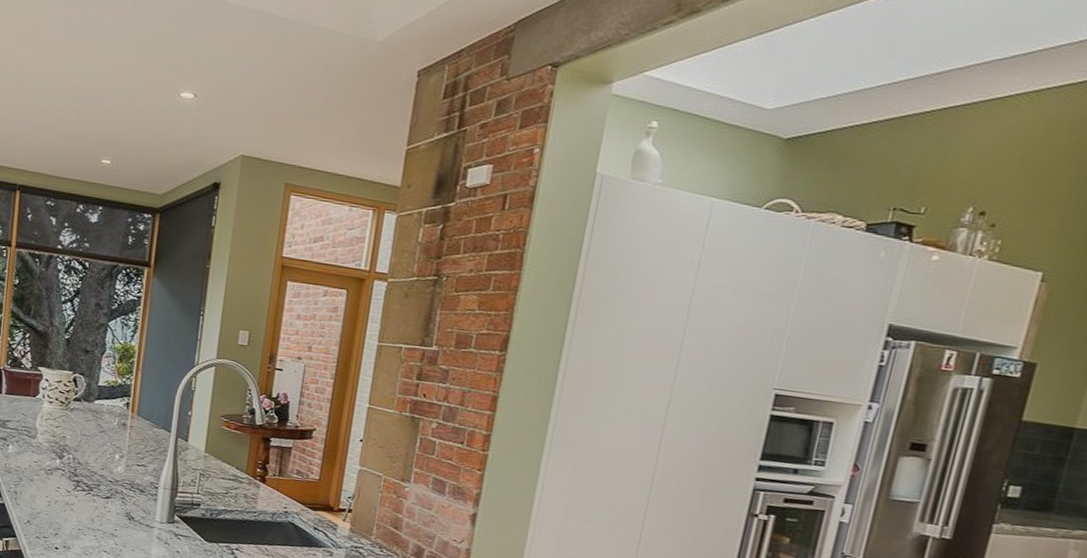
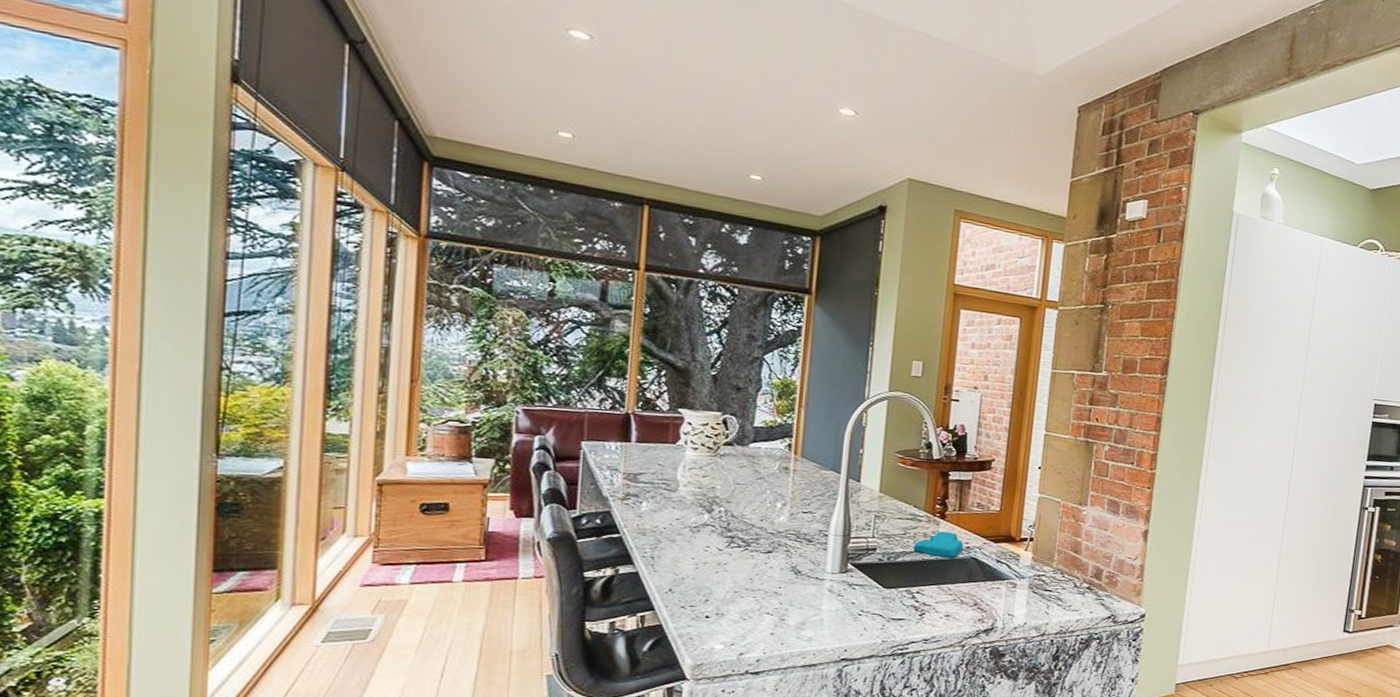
sponge: none [234,493,282,521] -> present [913,531,963,559]

